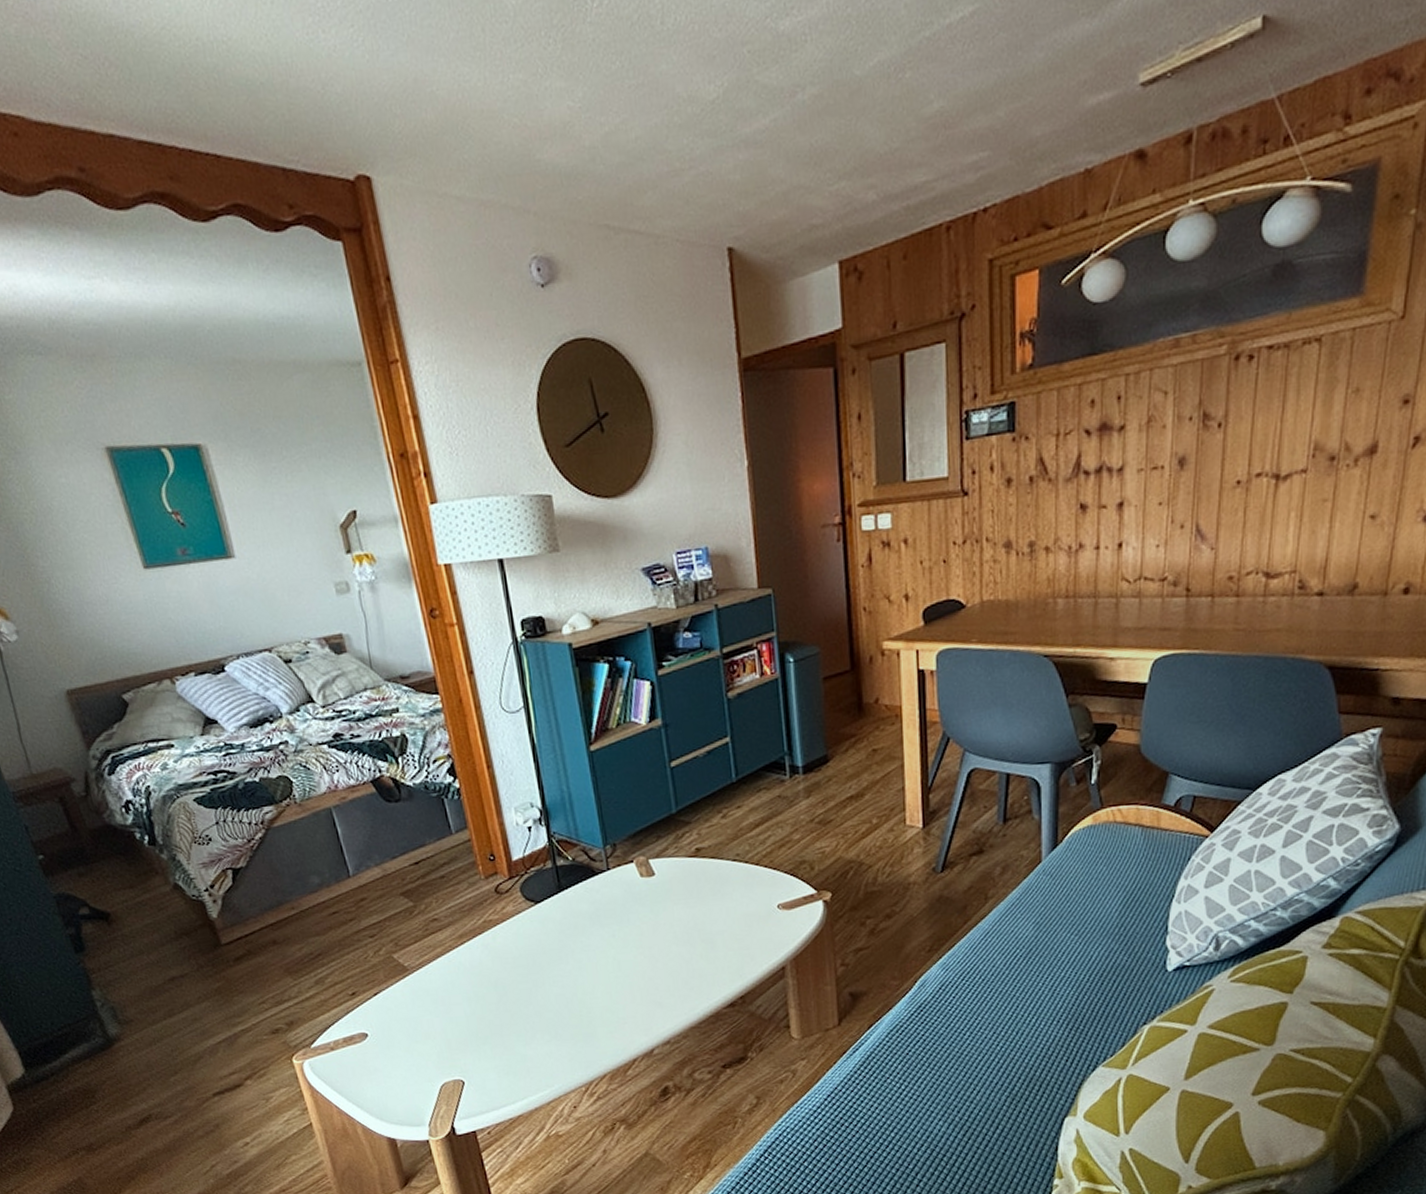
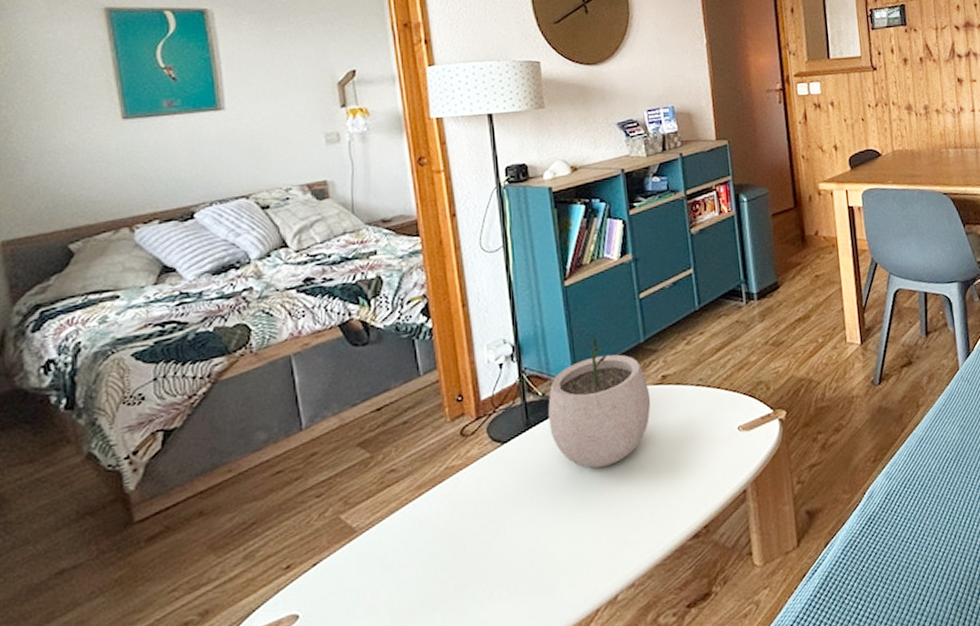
plant pot: none [578,804,684,933] -> present [548,336,651,469]

